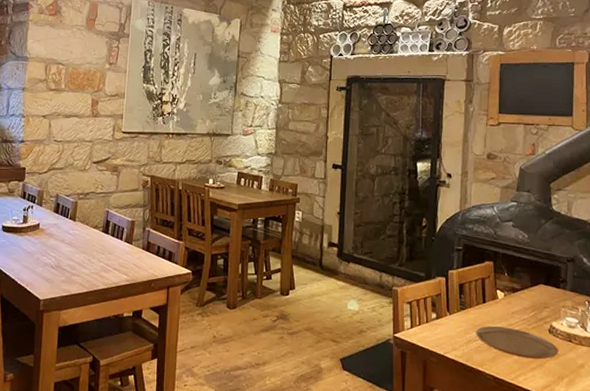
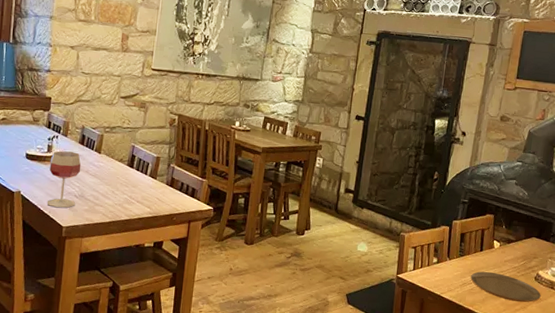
wineglass: none [24,221,57,281] -> present [47,150,81,209]

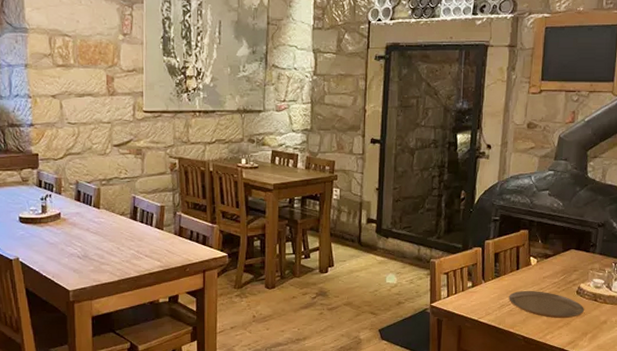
wineglass: present [47,150,81,209] -> none [46,210,81,272]

